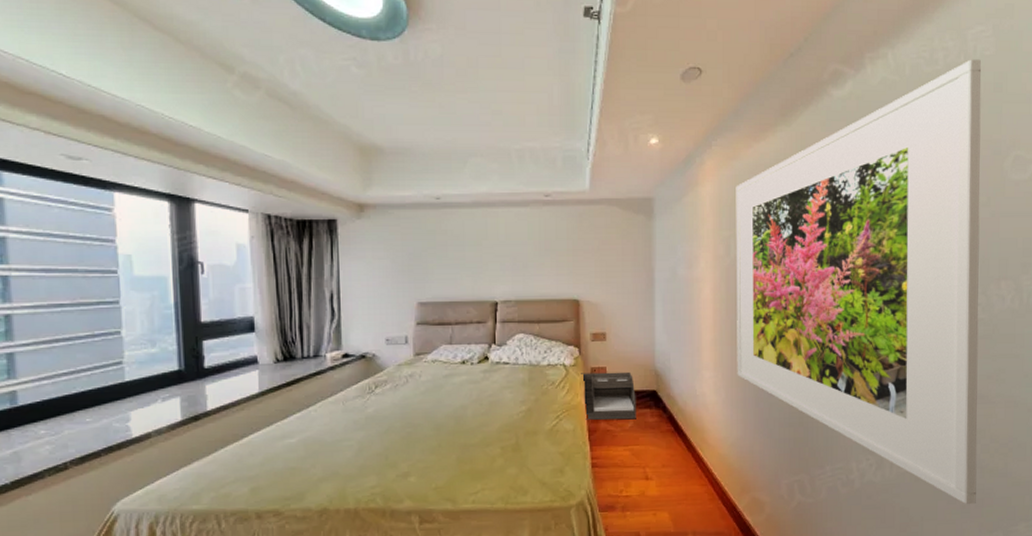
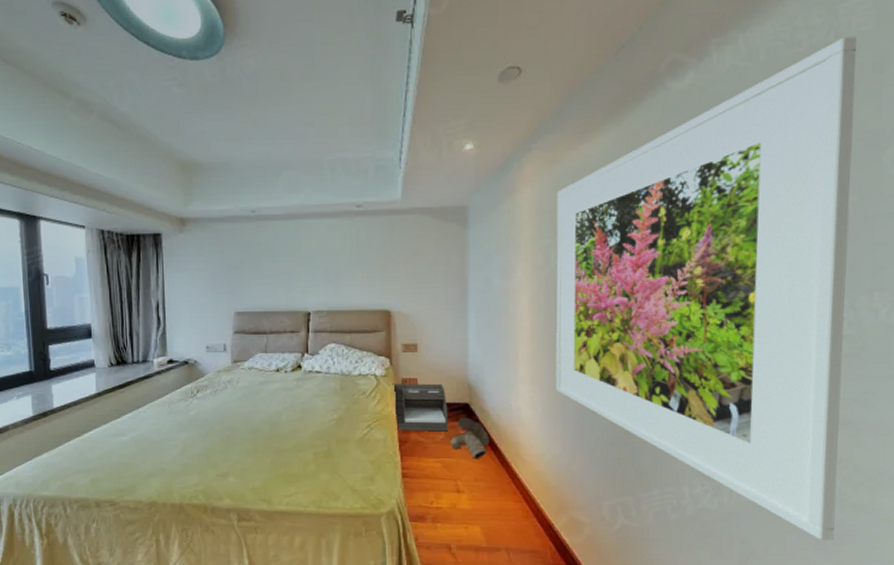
boots: none [638,404,676,445] -> present [449,417,489,458]

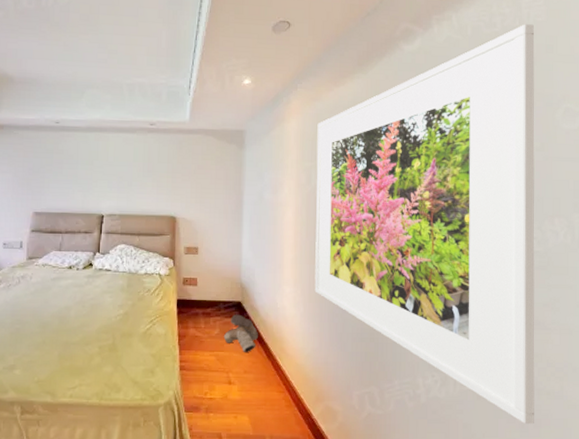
bed: present [392,383,448,432] -> none [174,282,223,327]

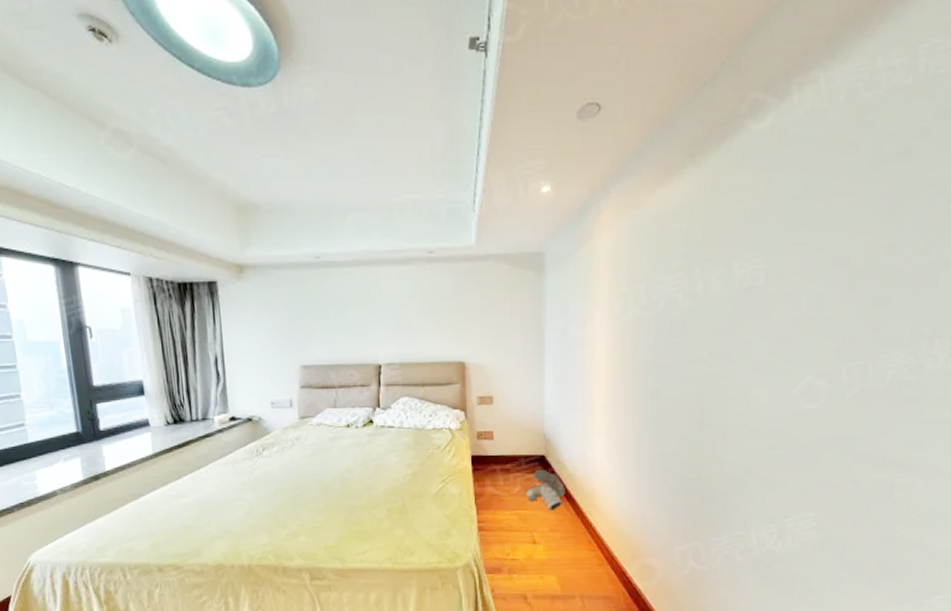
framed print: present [314,24,535,425] -> none [631,80,934,576]

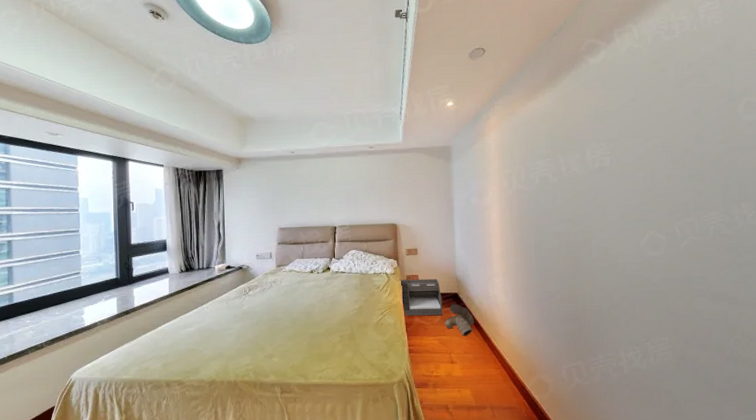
bed: none [467,436,524,484] -> present [399,278,443,316]

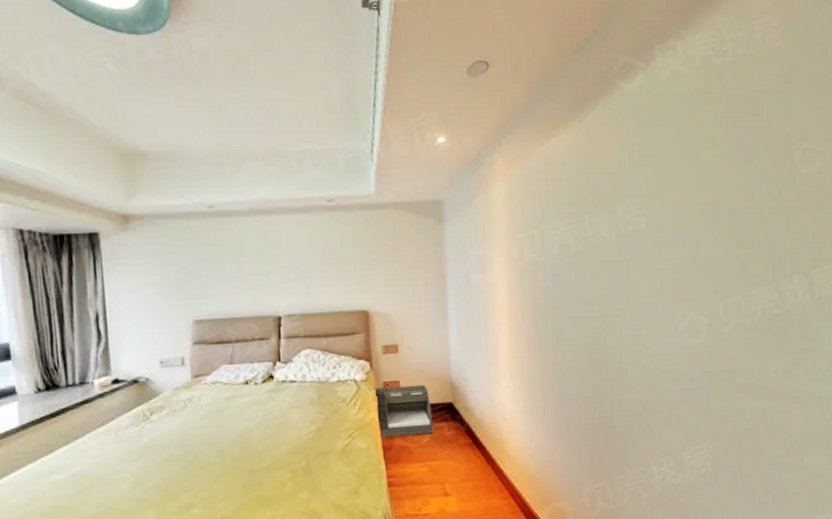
boots: present [444,304,474,336] -> none [435,417,474,459]

